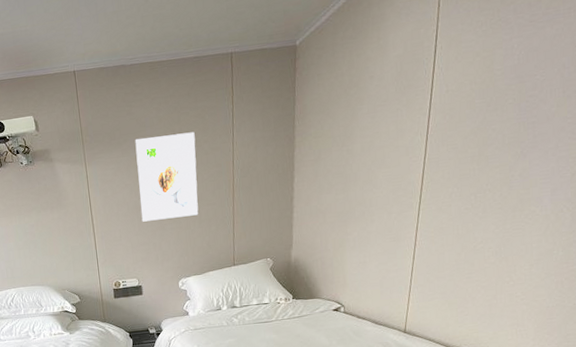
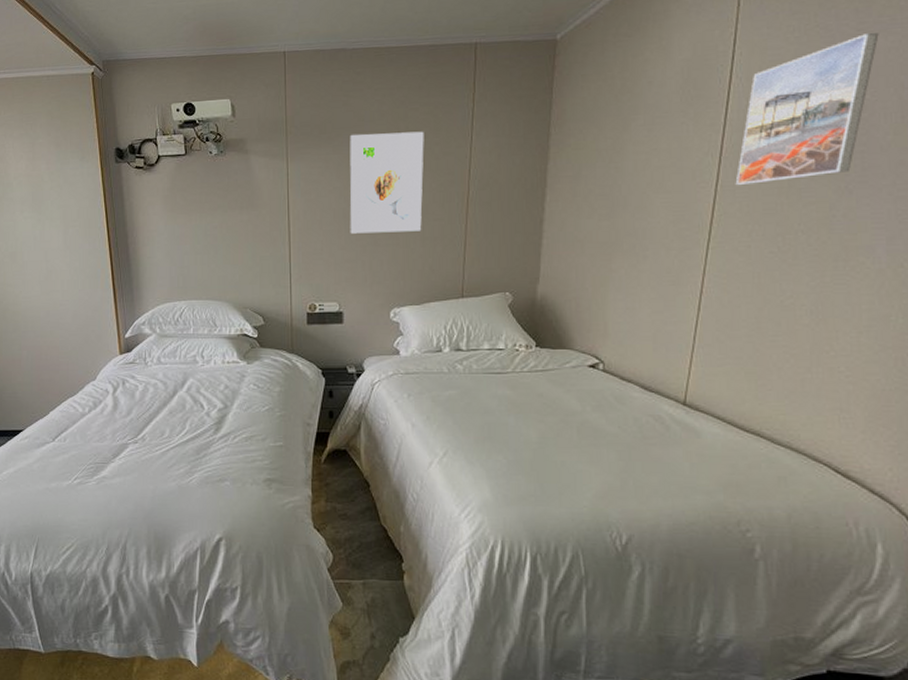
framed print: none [439,23,547,157] -> present [735,33,879,185]

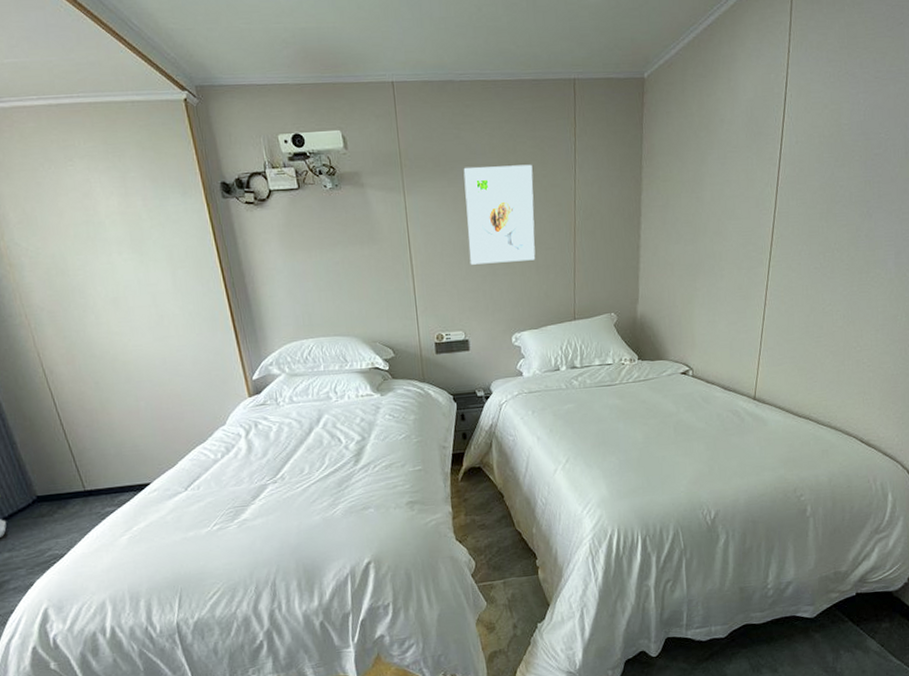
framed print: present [735,33,879,185] -> none [788,81,890,211]

